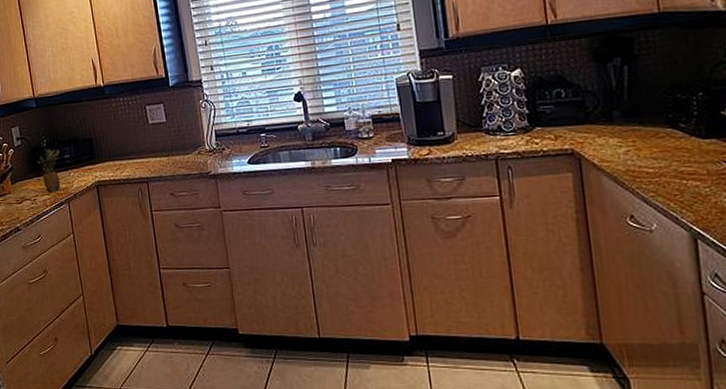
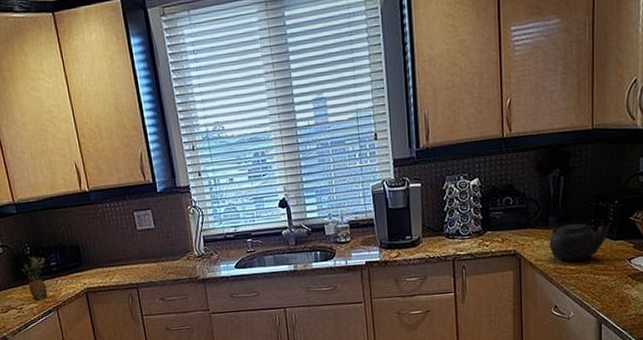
teapot: none [615,119,695,164] -> present [549,223,610,262]

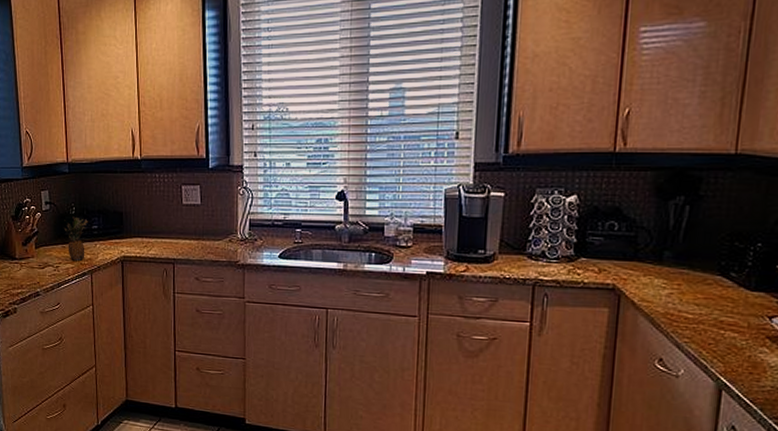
teapot: present [549,223,610,262] -> none [660,263,747,310]

